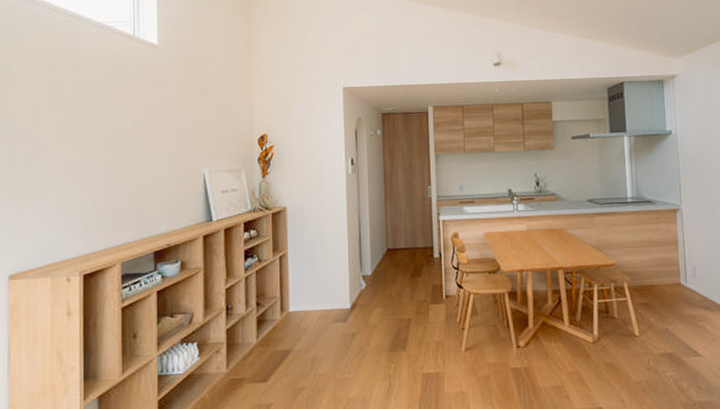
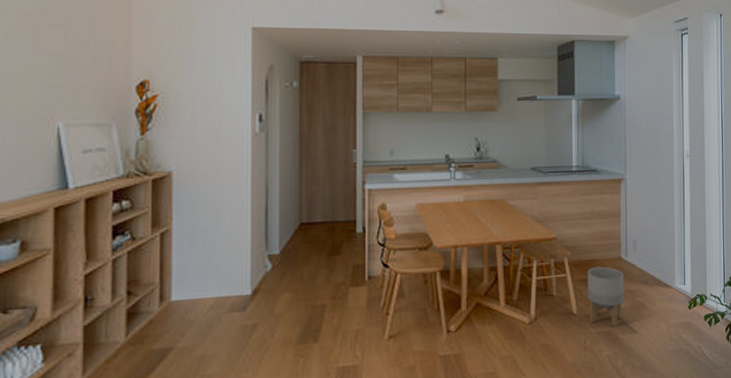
planter: none [647,291,686,350] -> present [588,266,624,328]

